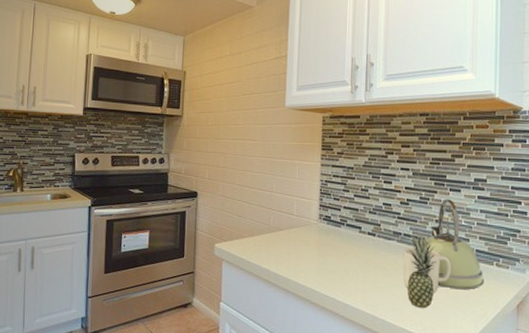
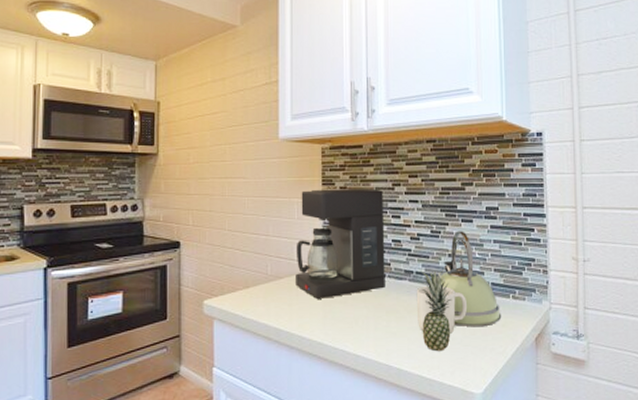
coffee maker: none [294,153,377,251] -> present [296,189,385,299]

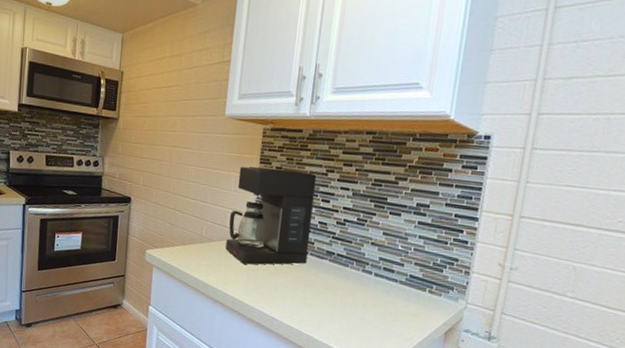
mug: present [416,285,468,334] -> none [332,267,383,314]
fruit: present [421,270,452,352] -> none [335,253,368,328]
kettle: present [440,231,502,326] -> none [359,222,415,313]

